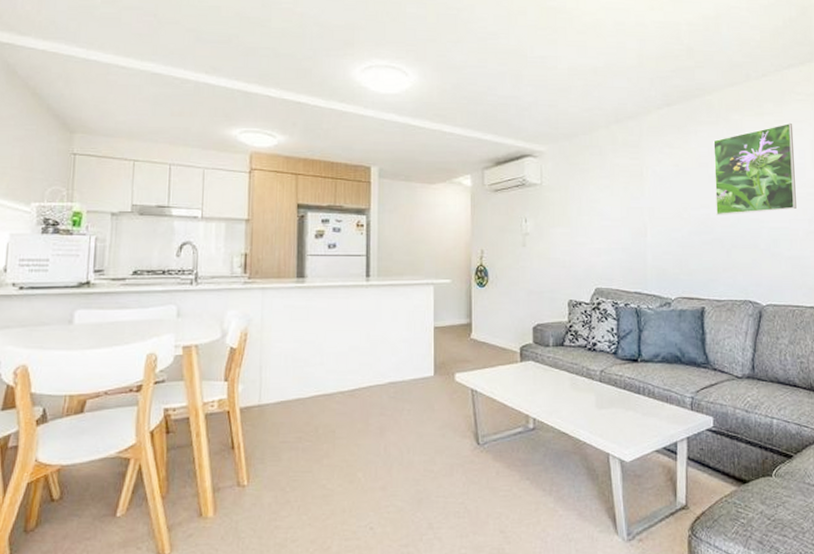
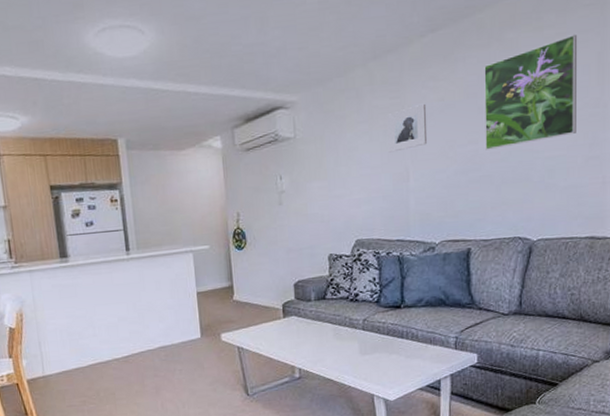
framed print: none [627,167,664,208] -> present [387,103,428,153]

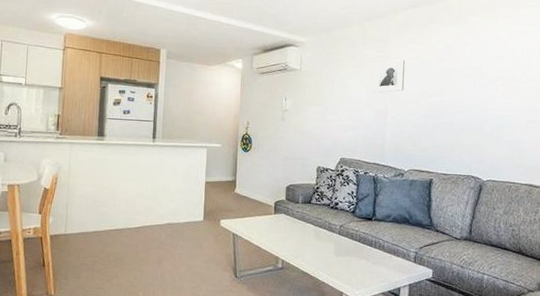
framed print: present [484,34,578,150] -> none [449,25,524,103]

